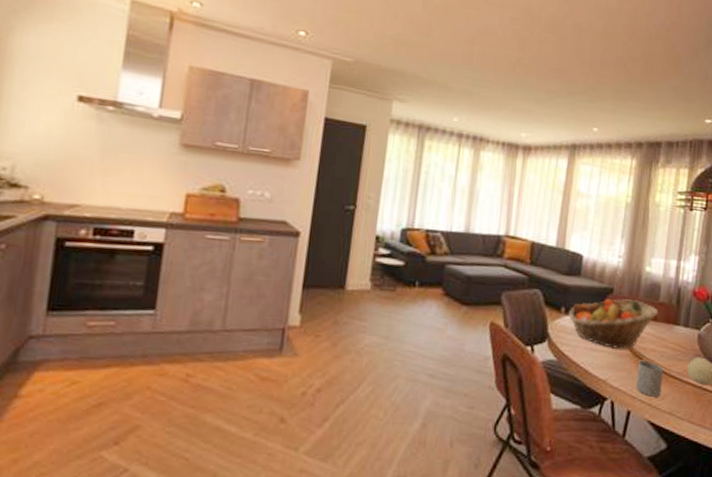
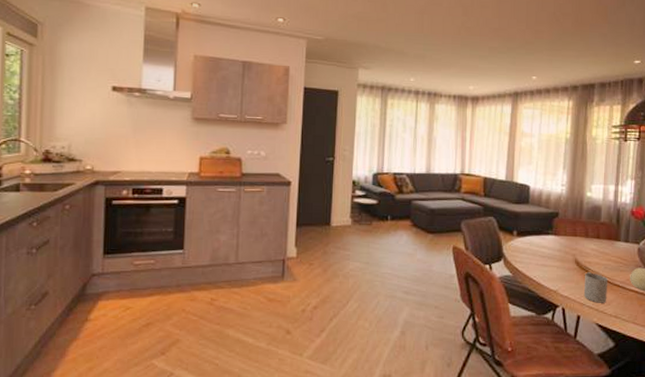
fruit basket: present [569,299,659,349] -> none [520,221,601,264]

